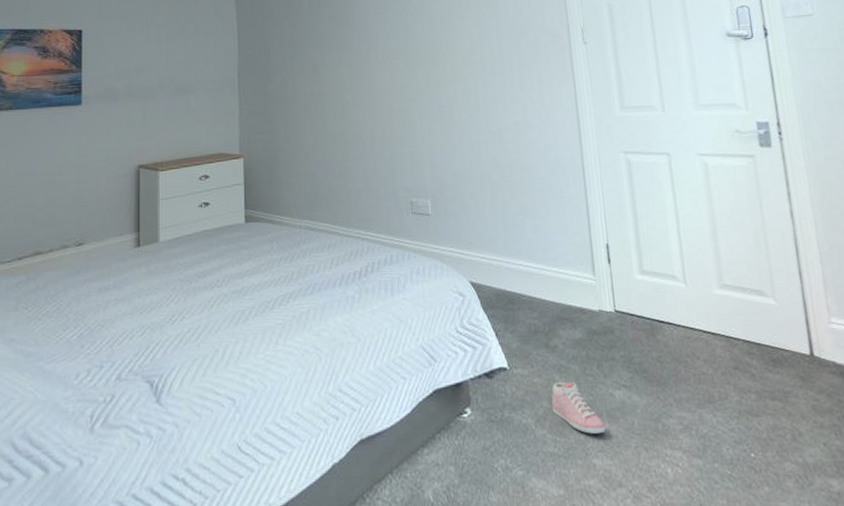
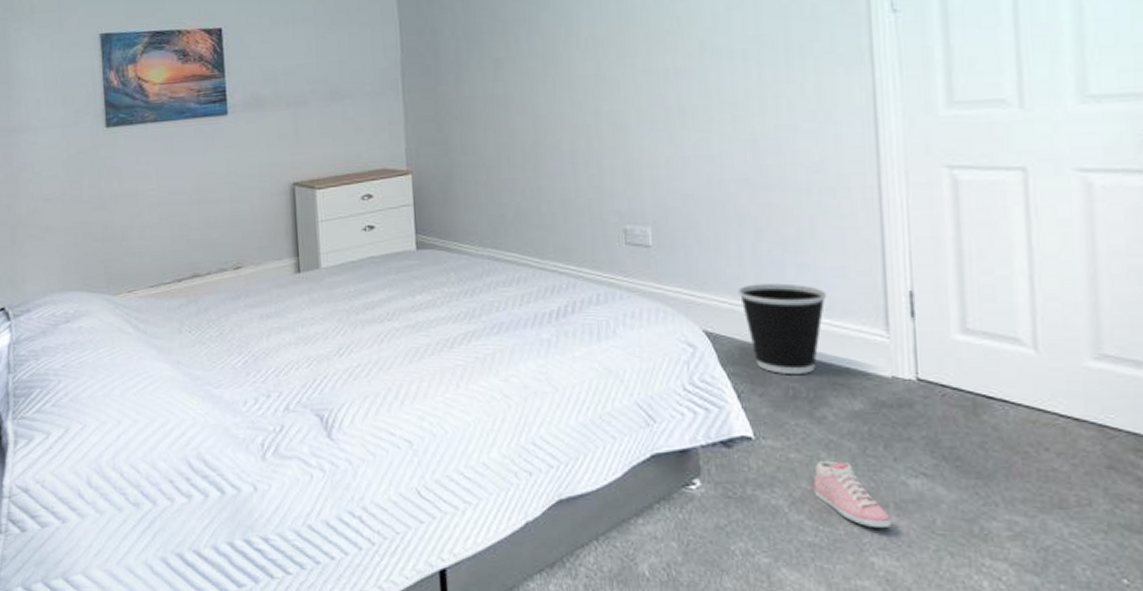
wastebasket: none [493,241,554,314] -> present [738,283,828,374]

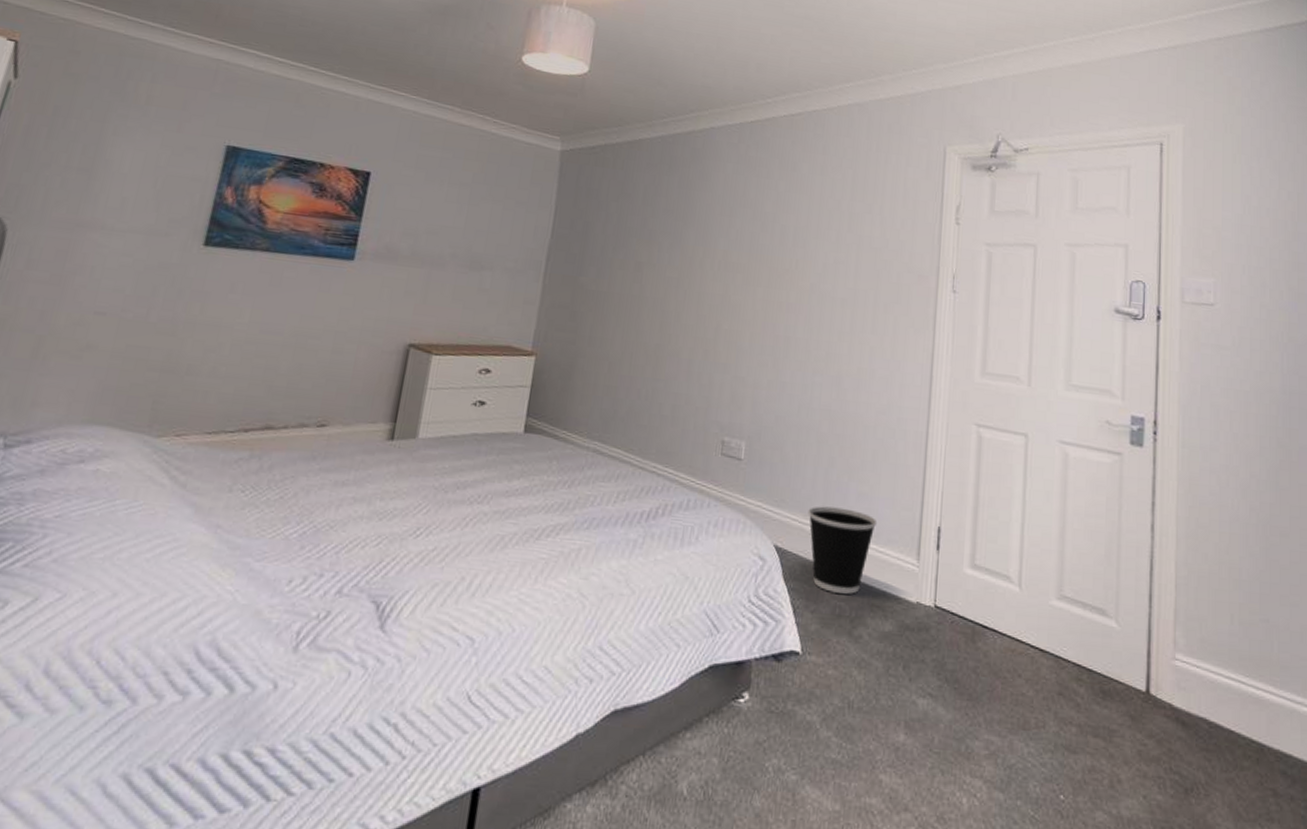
sneaker: present [813,460,893,528] -> none [843,678,901,745]

